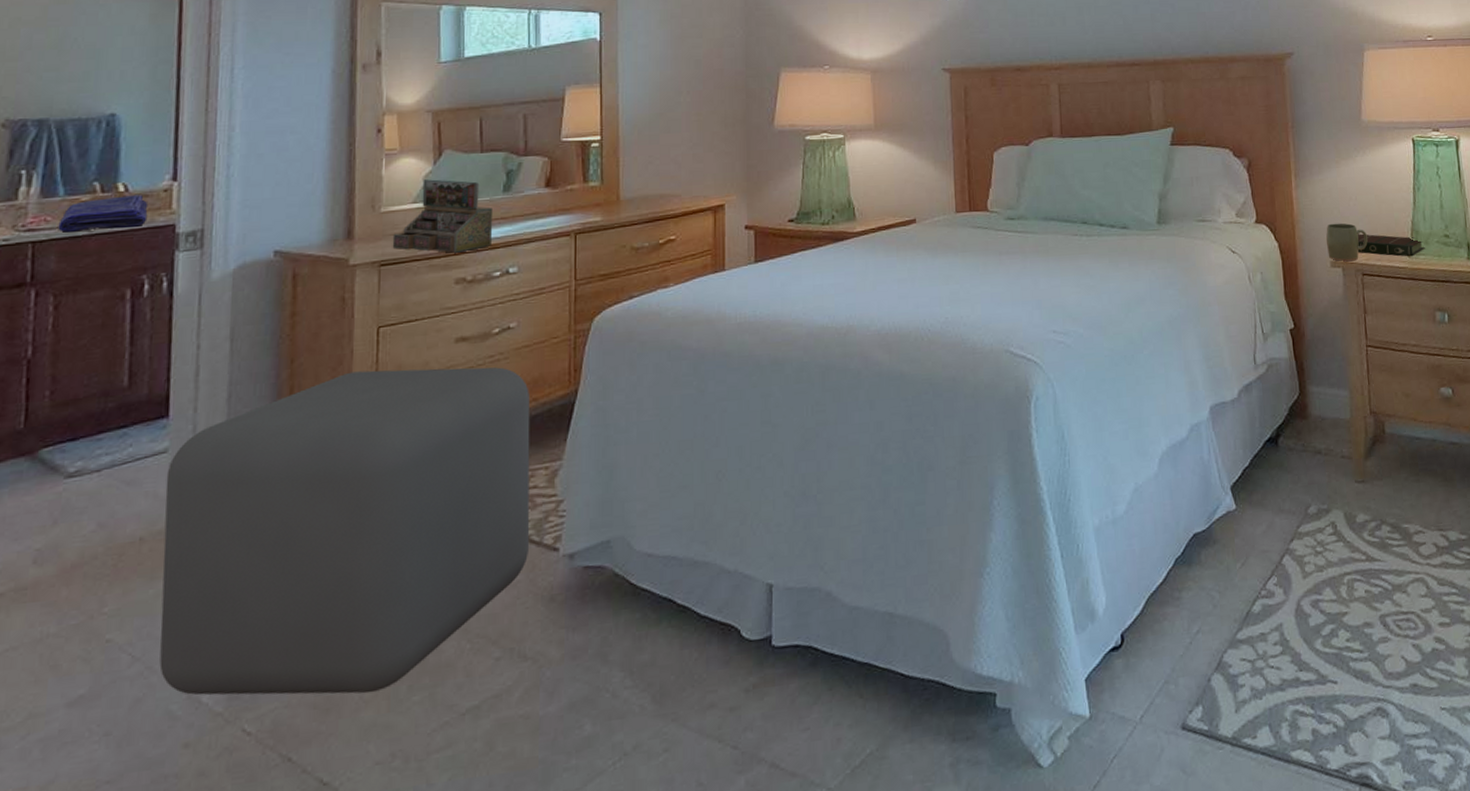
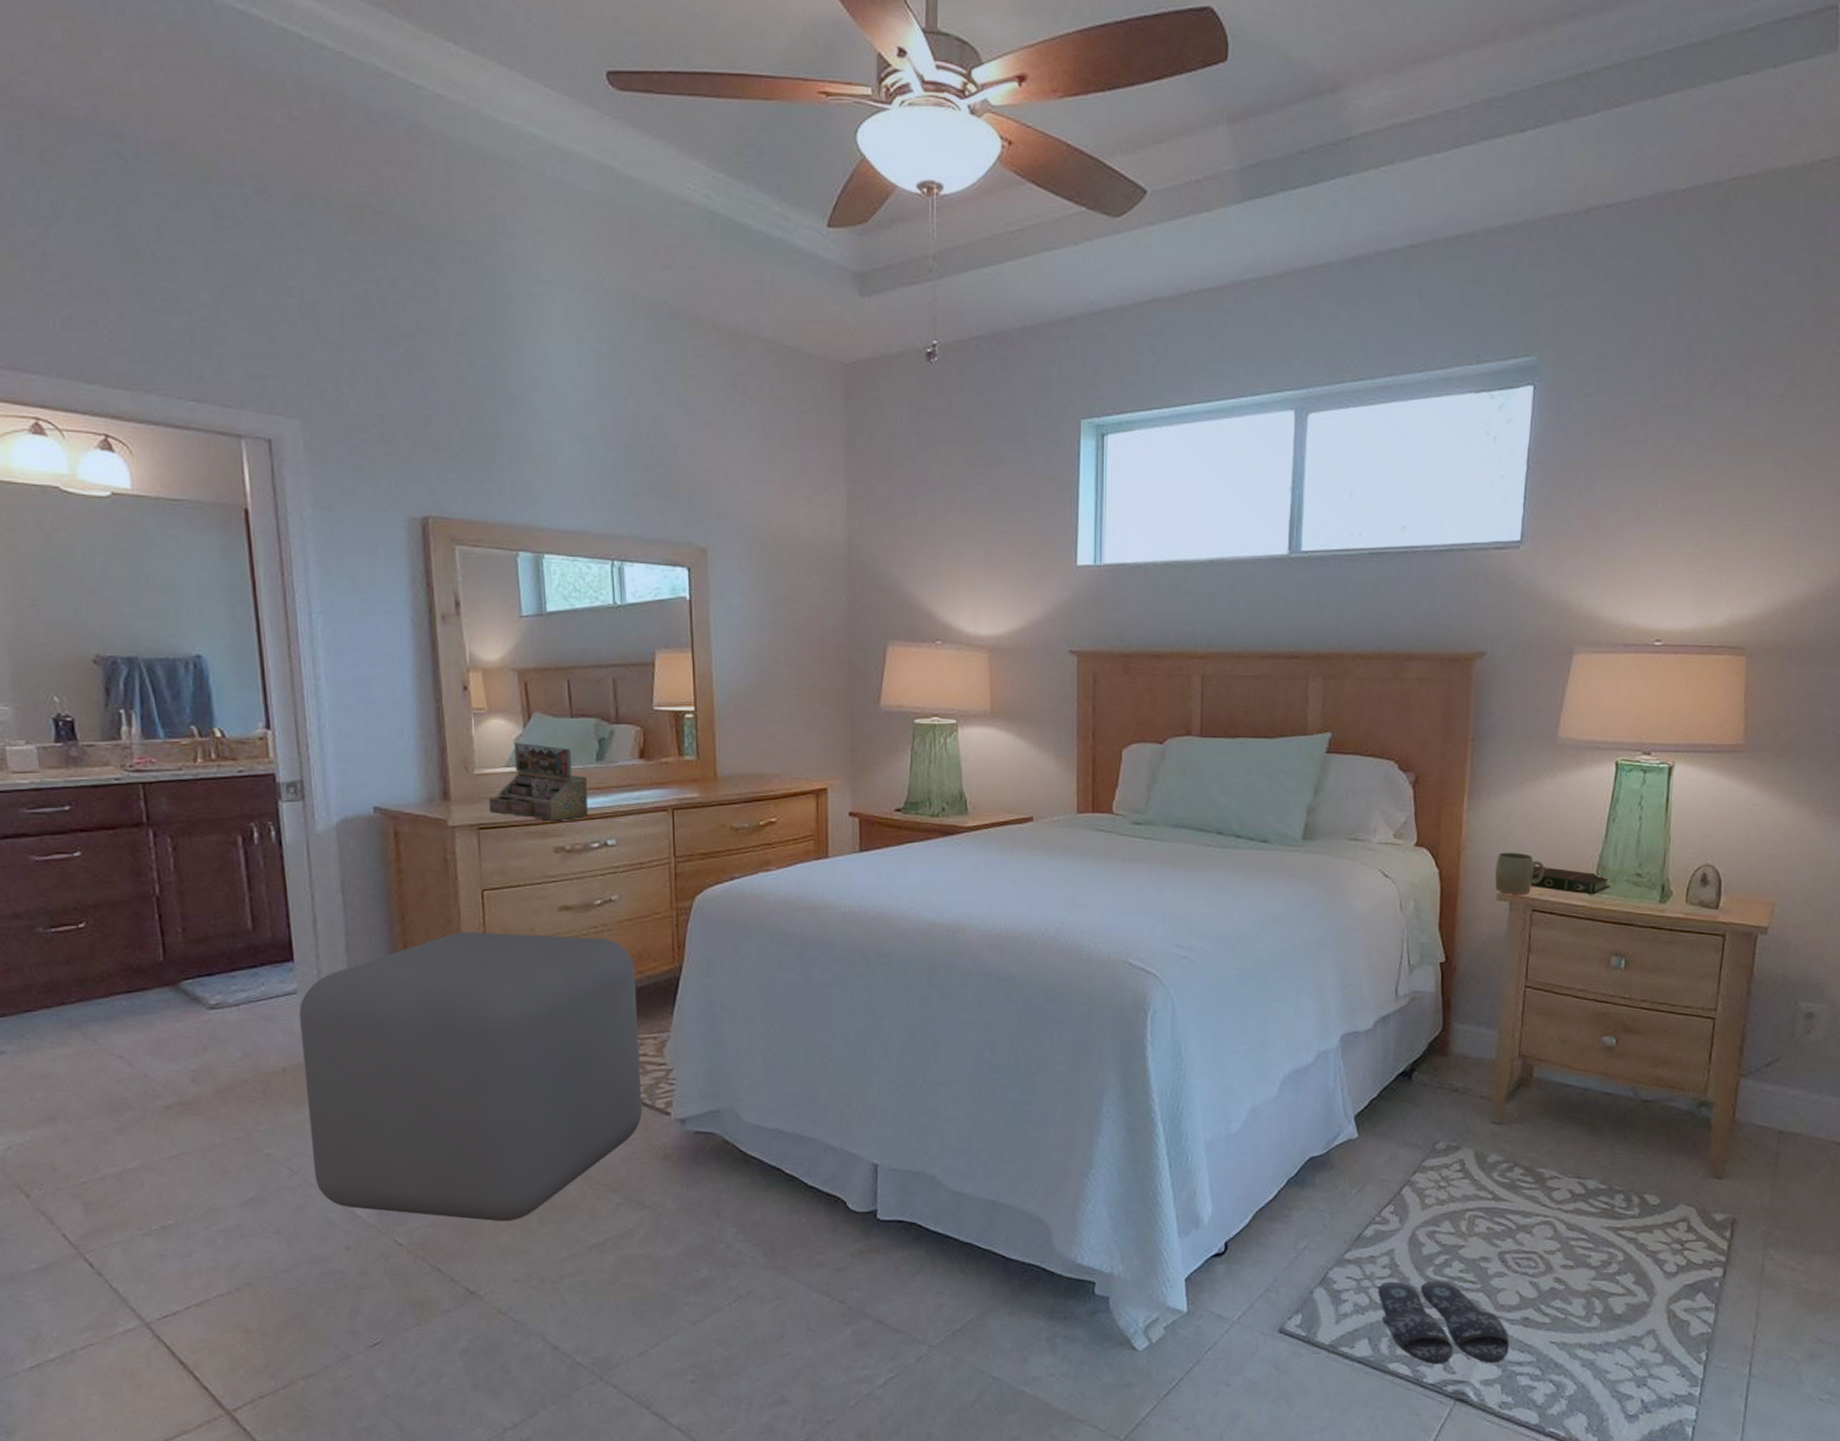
towel: present [58,195,149,232] -> none [163,741,248,775]
slippers: none [1272,653,1404,747] -> present [1378,1281,1510,1364]

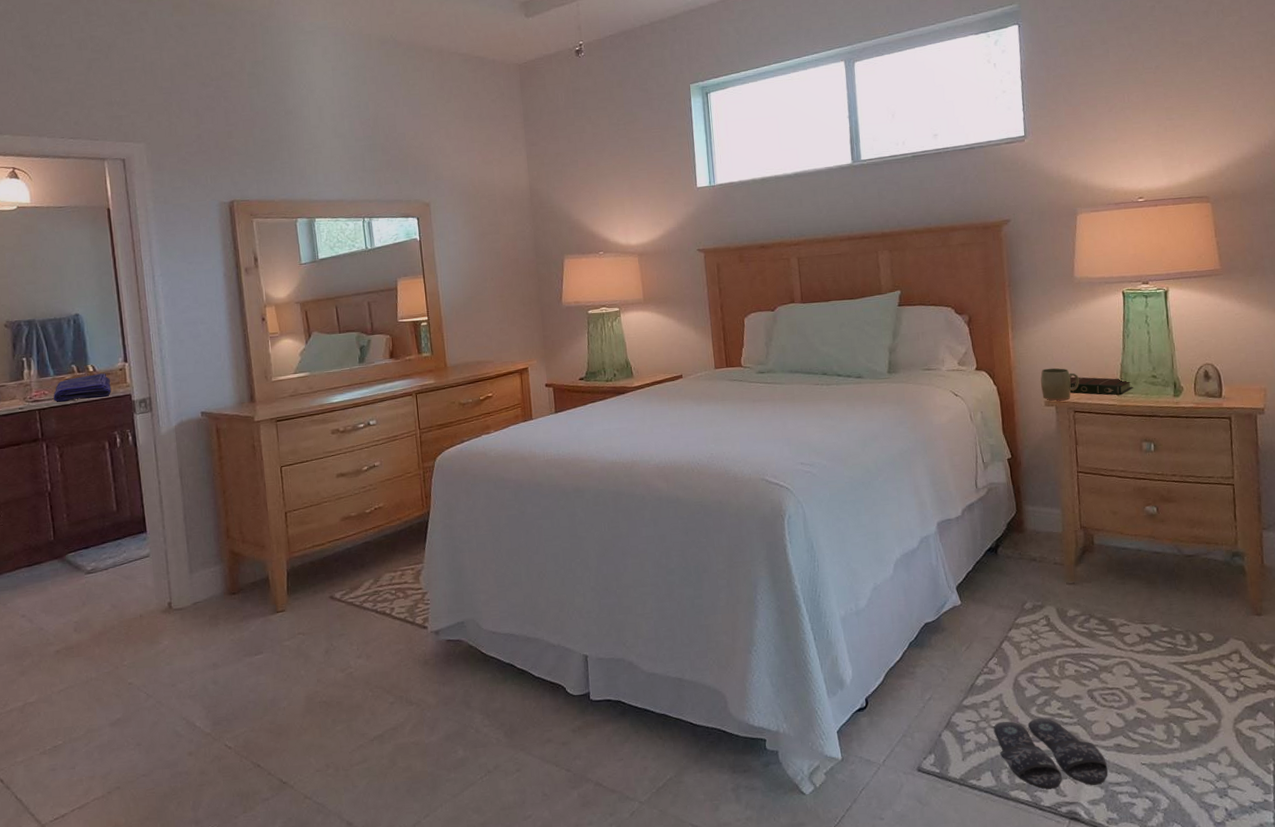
towel: none [163,741,248,775] -> present [53,373,112,402]
cube: present [299,932,643,1222] -> none [151,495,407,724]
jewelry box: present [488,743,588,821] -> none [283,355,355,411]

